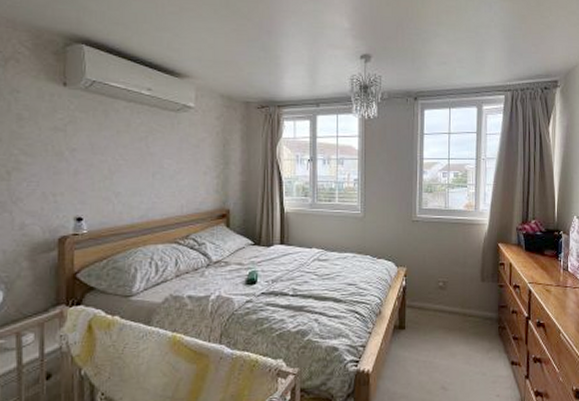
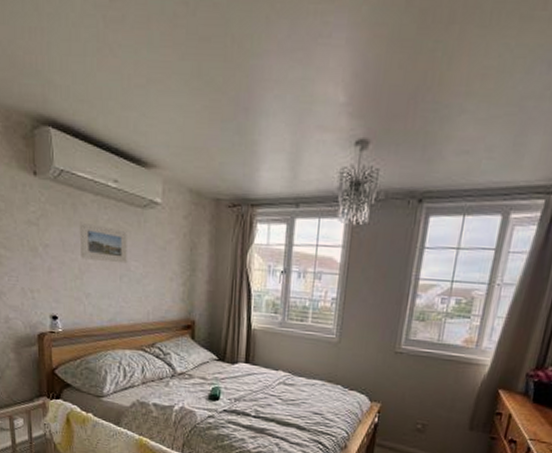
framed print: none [110,126,161,162] -> present [79,222,128,264]

